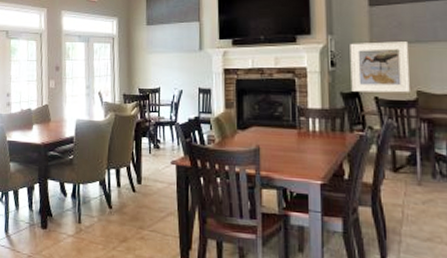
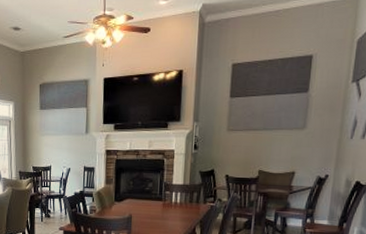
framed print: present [350,41,410,93] -> none [208,129,258,172]

